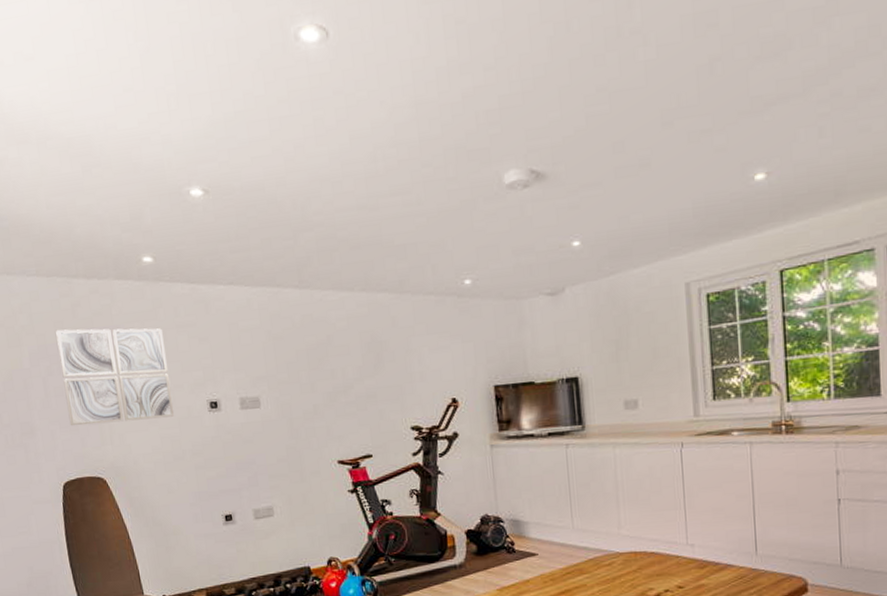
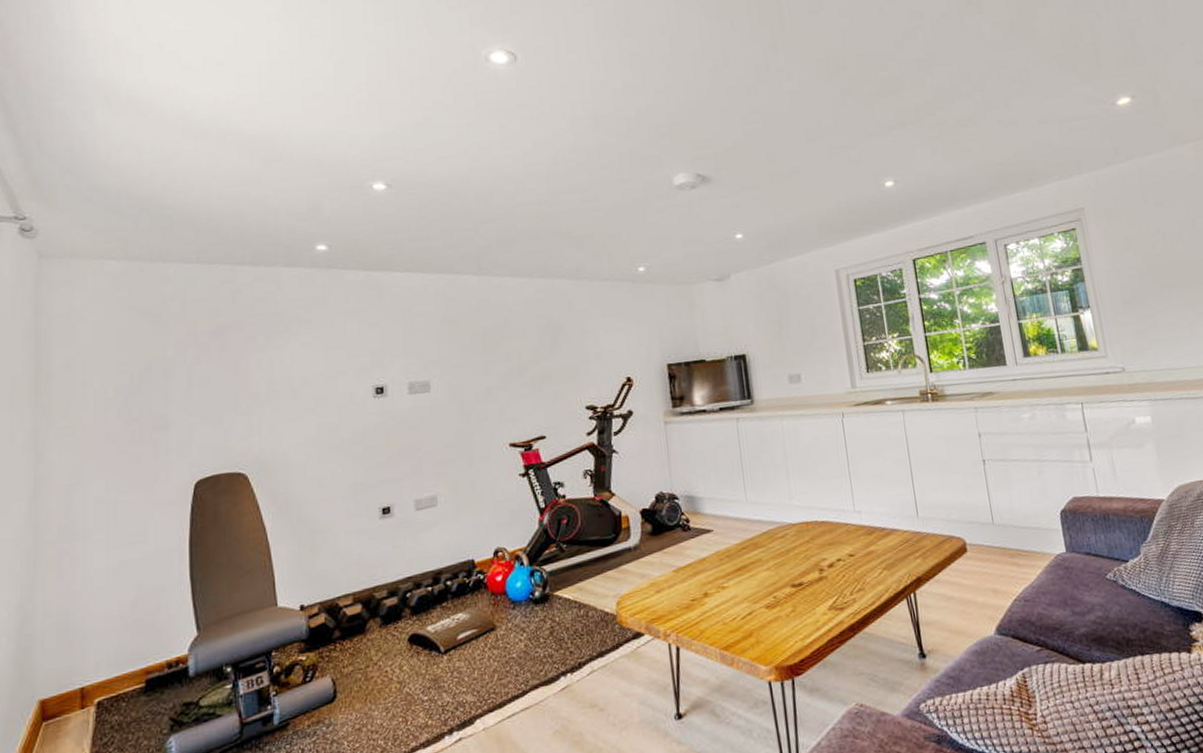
wall art: present [56,328,174,427] -> none [210,314,334,418]

